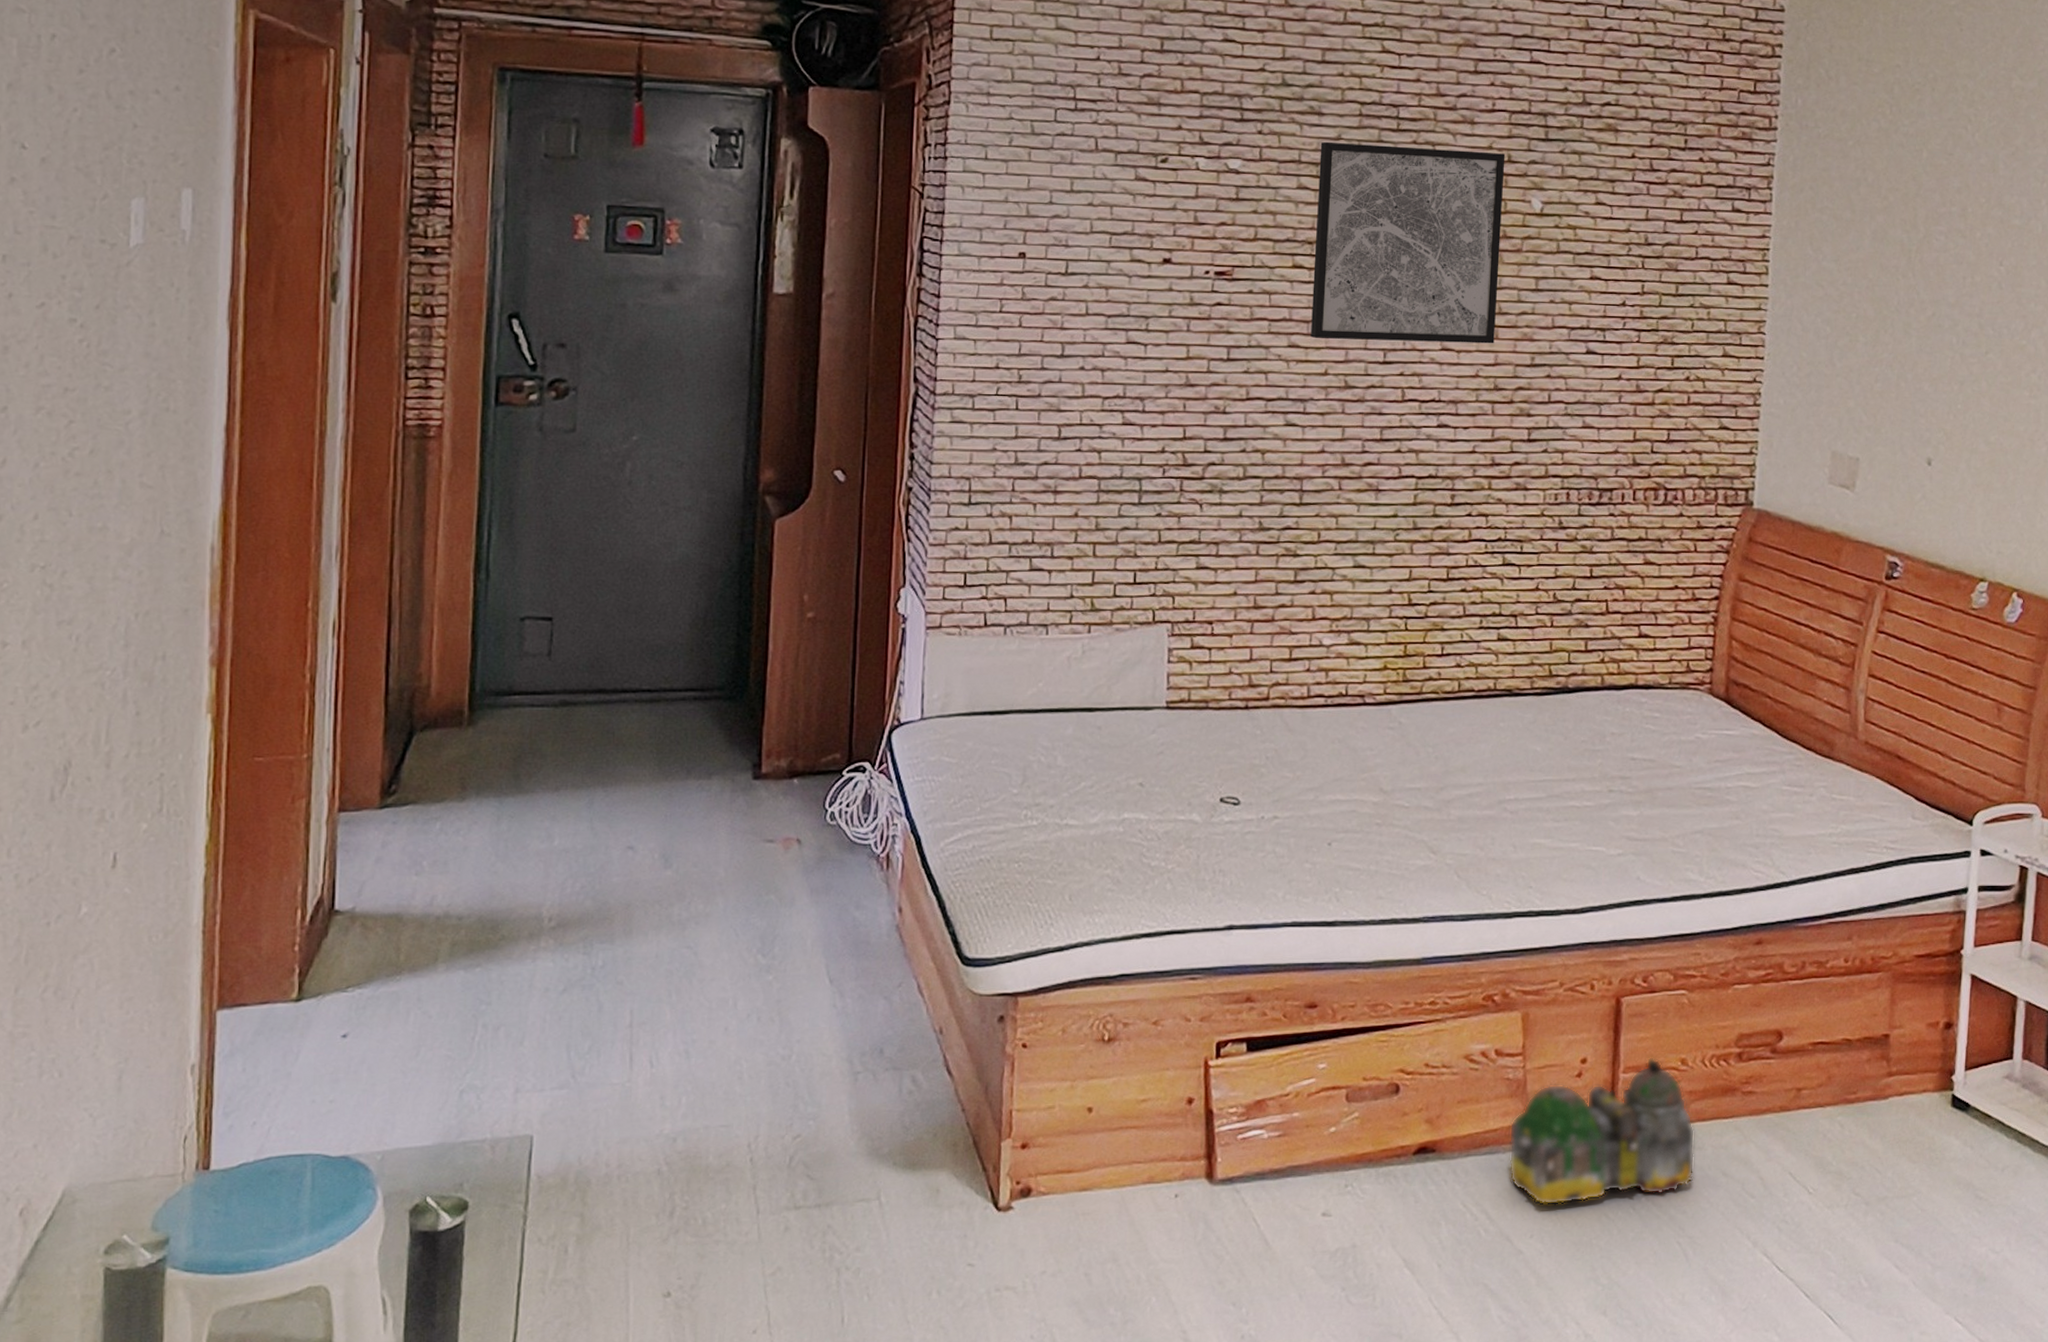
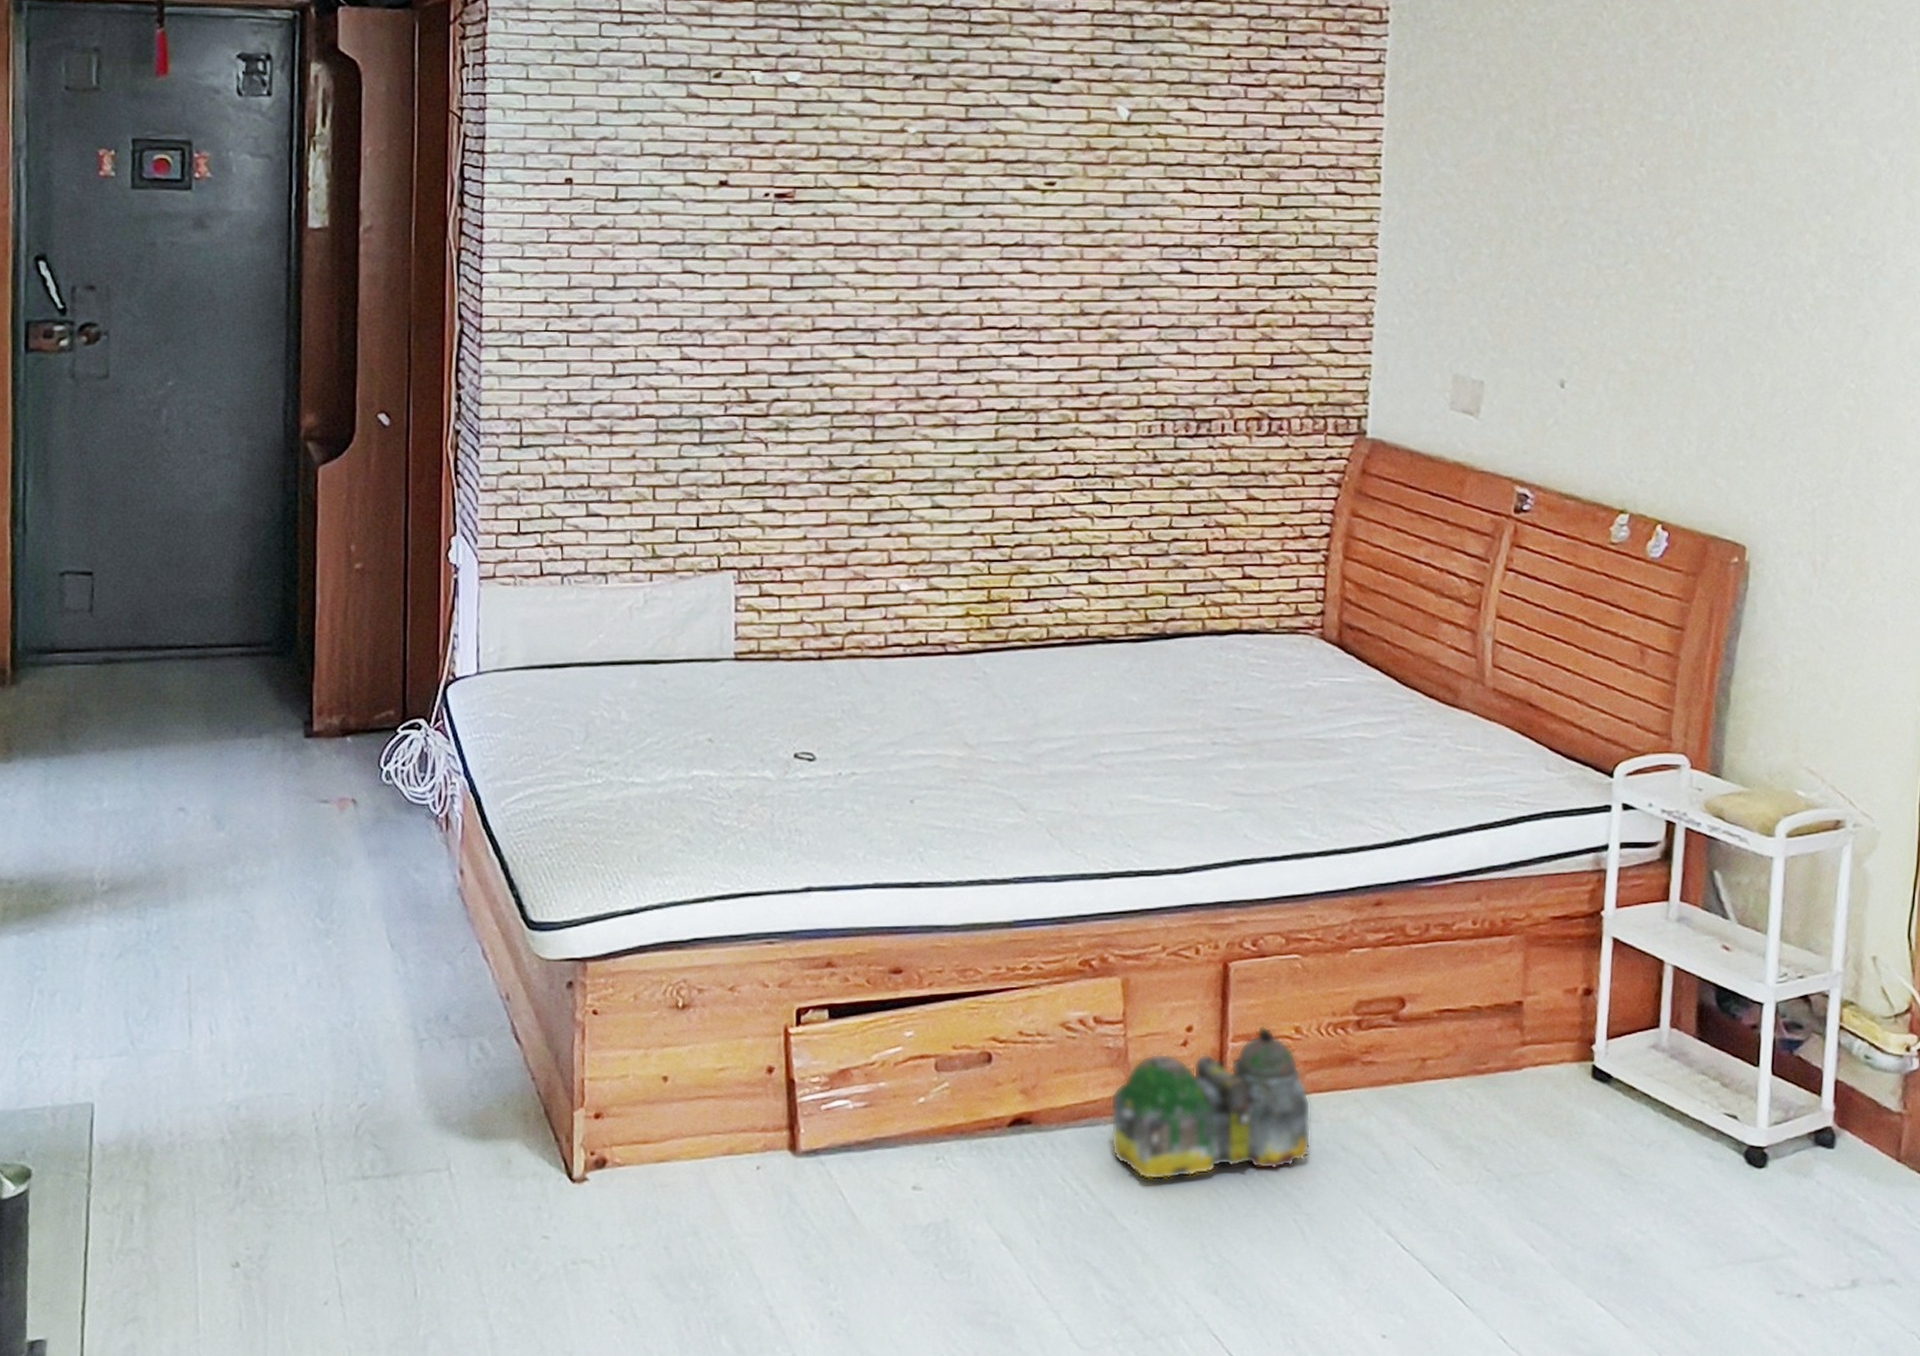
wall art: present [1310,141,1506,344] -> none [880,50,1088,265]

